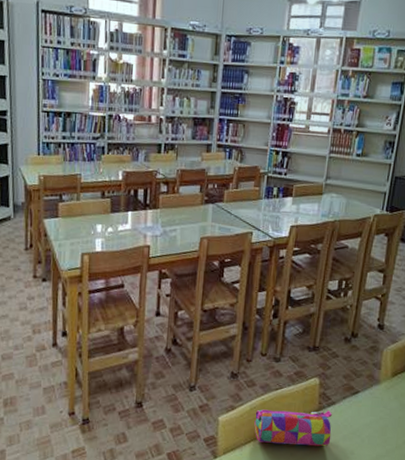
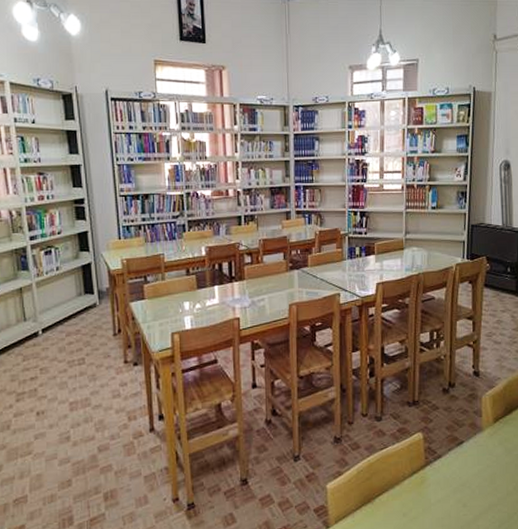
pencil case: present [254,409,332,447] -> none [363,465,442,506]

